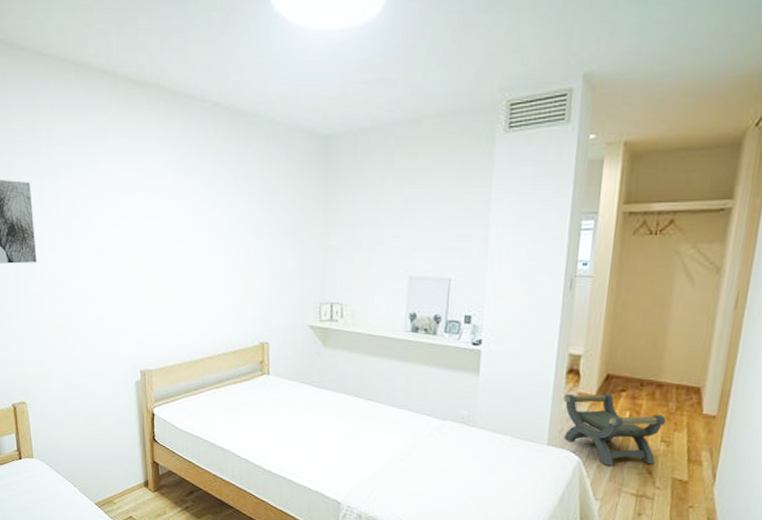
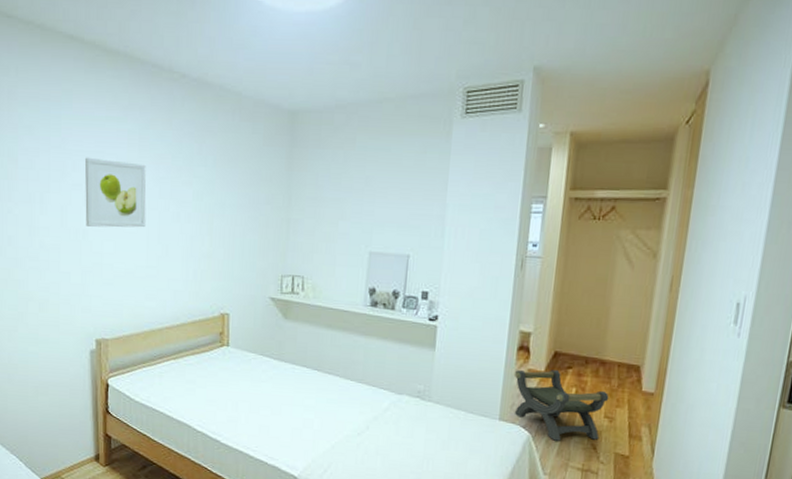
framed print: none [122,192,184,261] -> present [84,157,146,228]

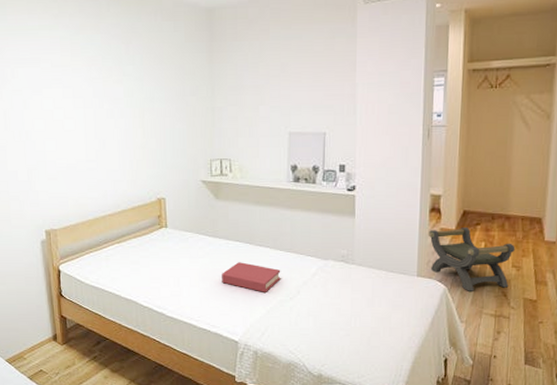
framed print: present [84,157,146,228] -> none [22,64,83,128]
hardback book: none [284,390,350,425] -> present [222,262,281,292]

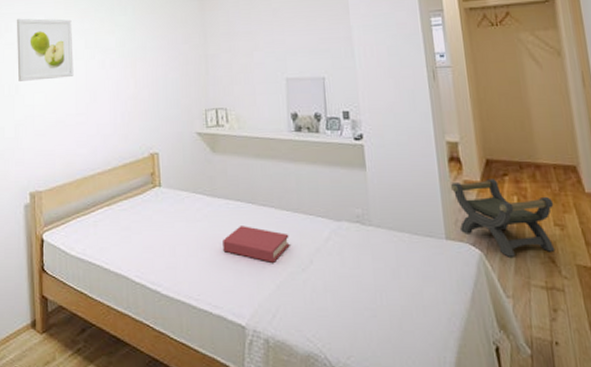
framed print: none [22,64,83,128] -> present [16,18,74,81]

